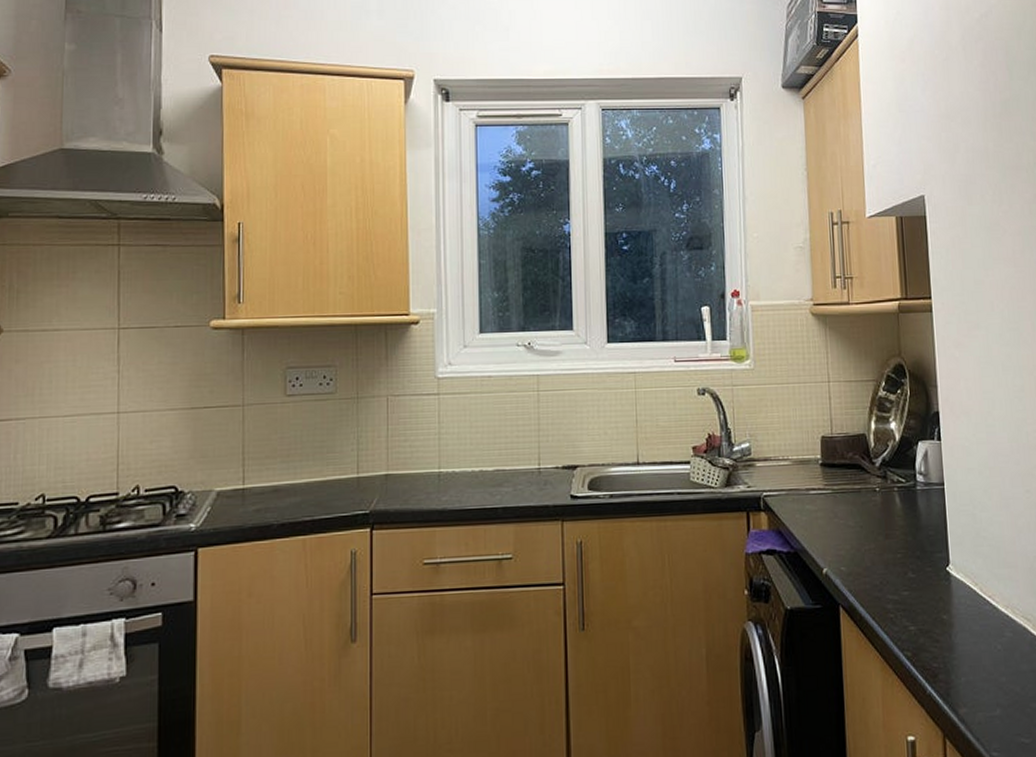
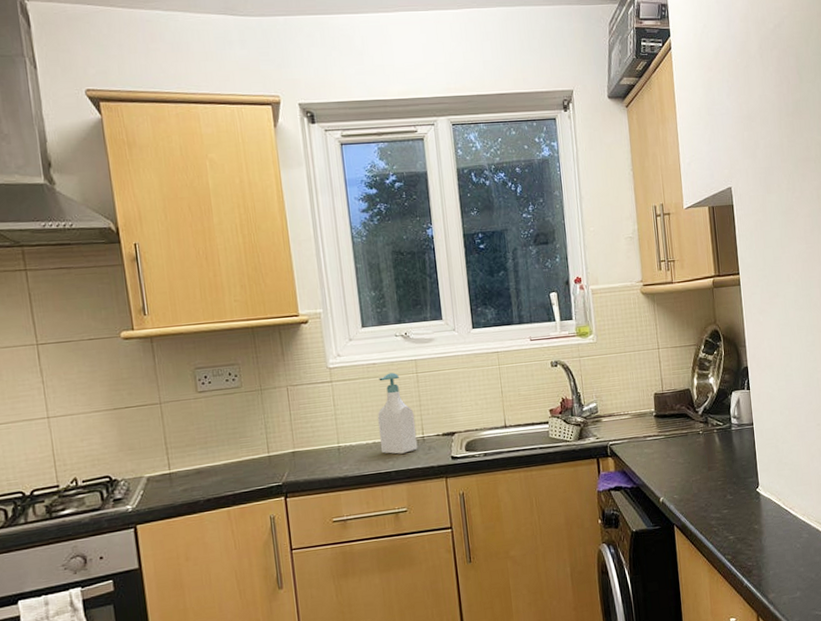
soap bottle: none [487,388,532,487] -> present [377,372,418,454]

